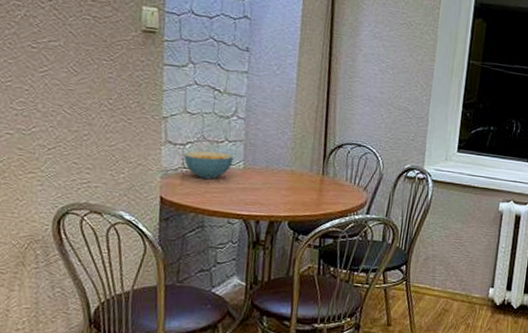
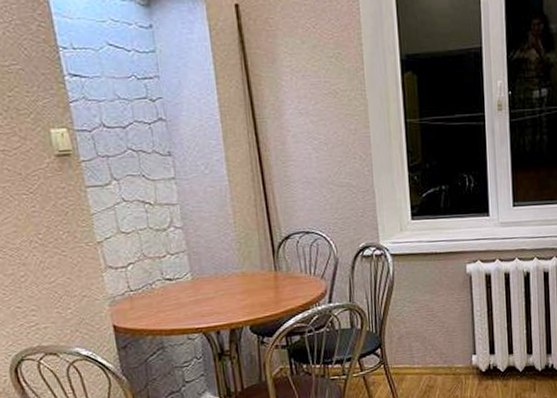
cereal bowl: present [183,151,234,180] -> none [127,267,180,299]

